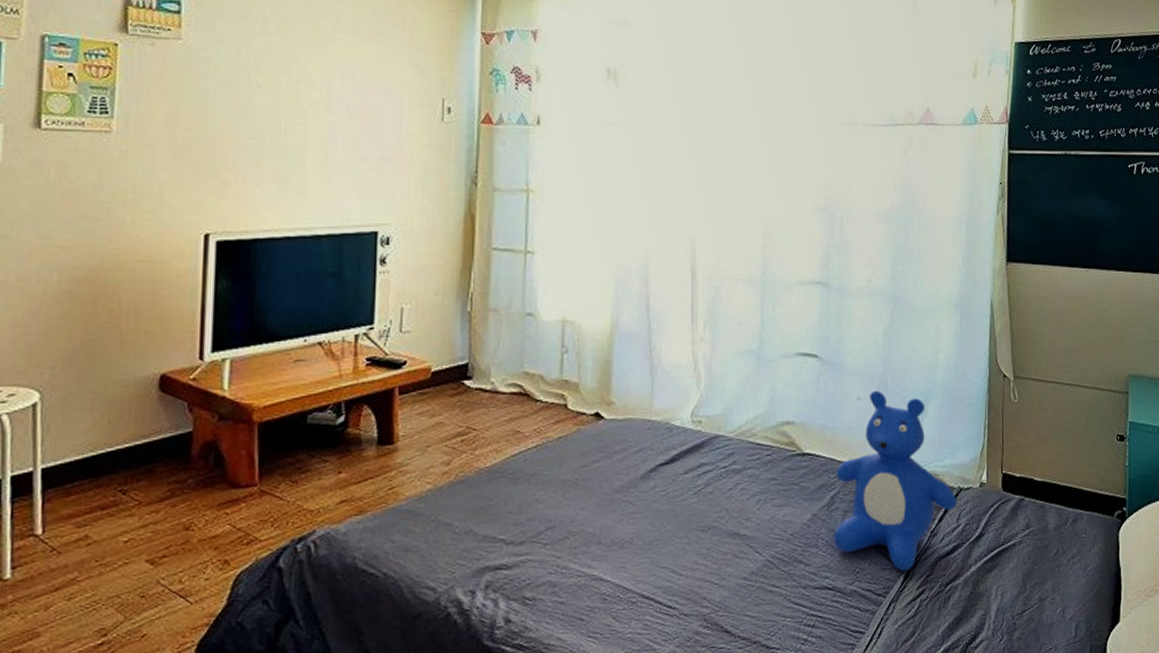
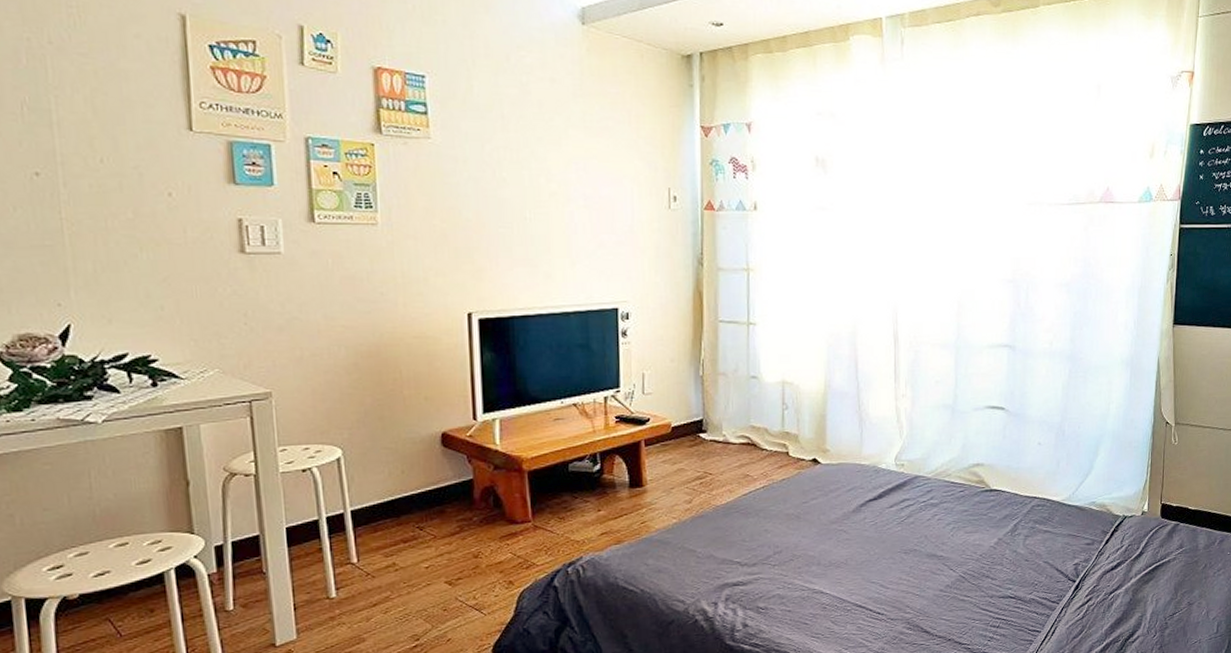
teddy bear: present [834,390,957,572] -> none [1016,436,1122,584]

